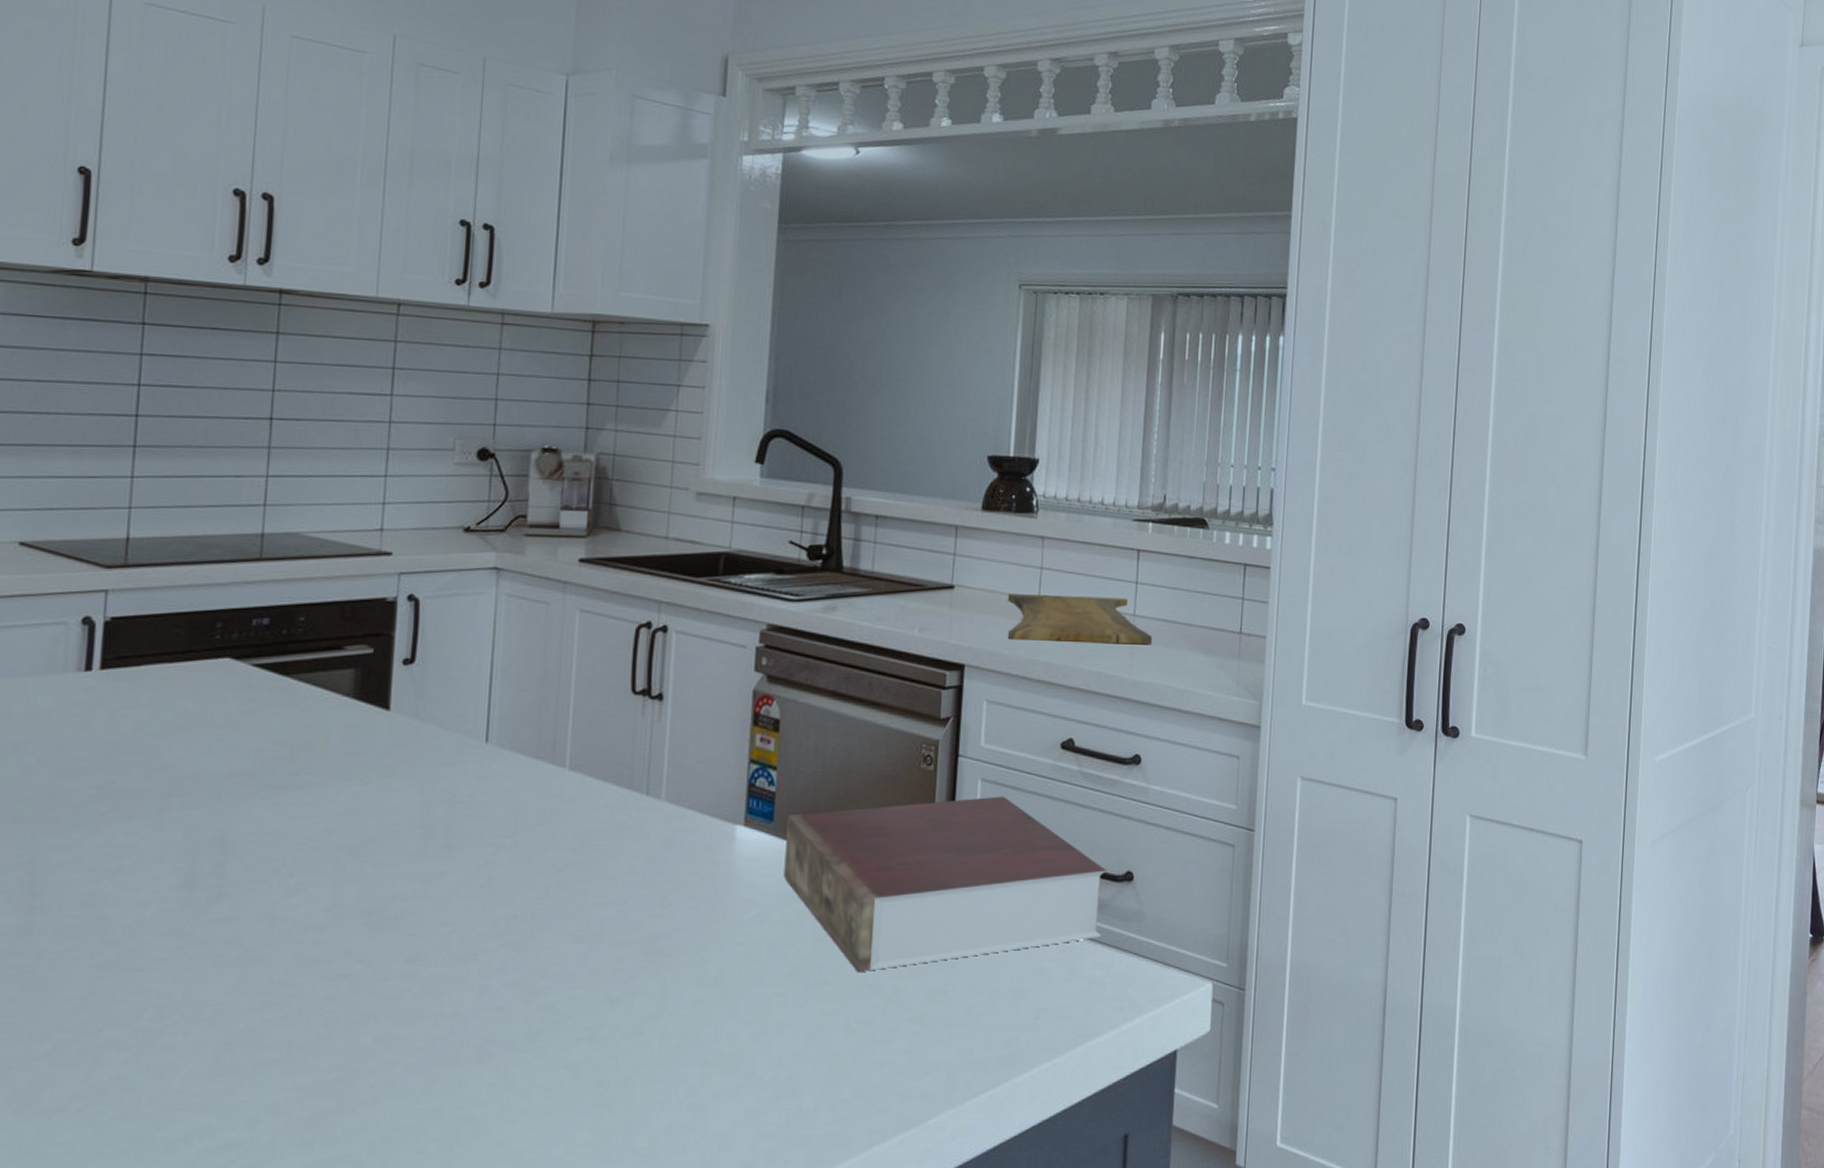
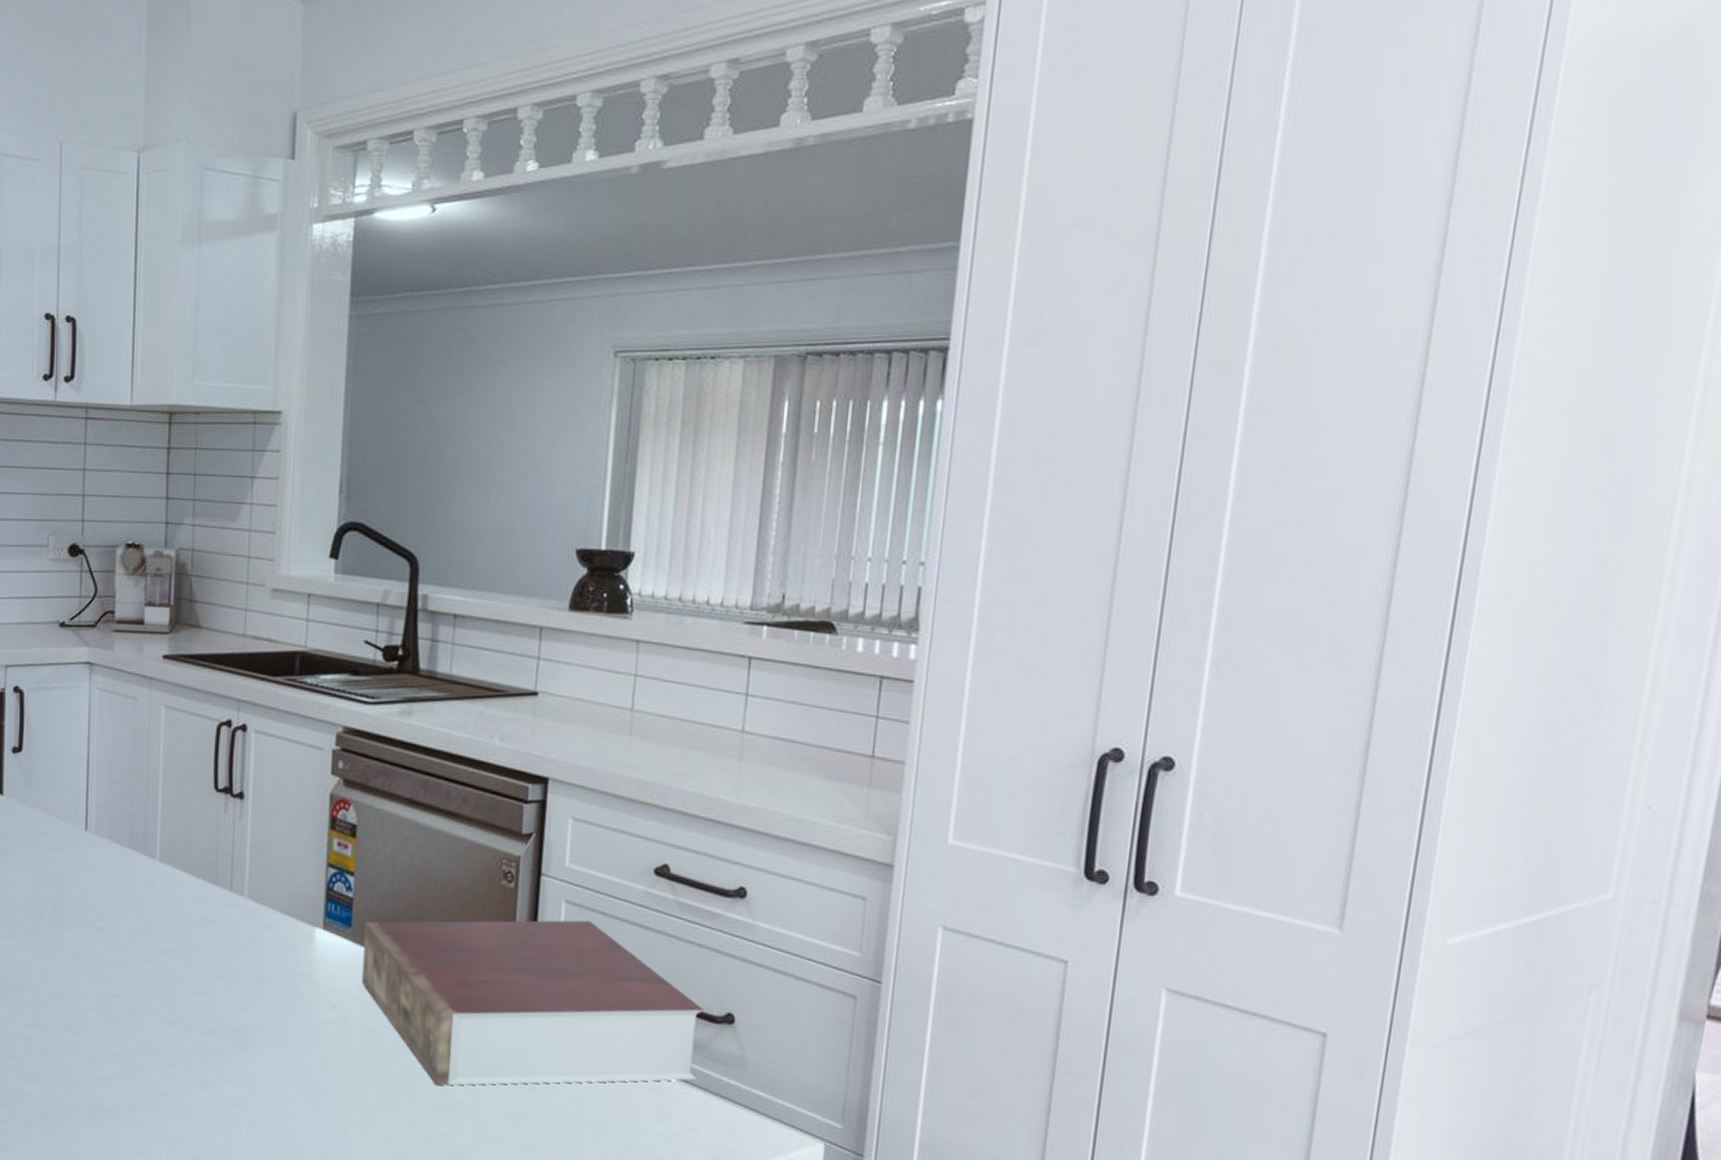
cutting board: present [1007,594,1153,645] -> none [596,703,765,766]

